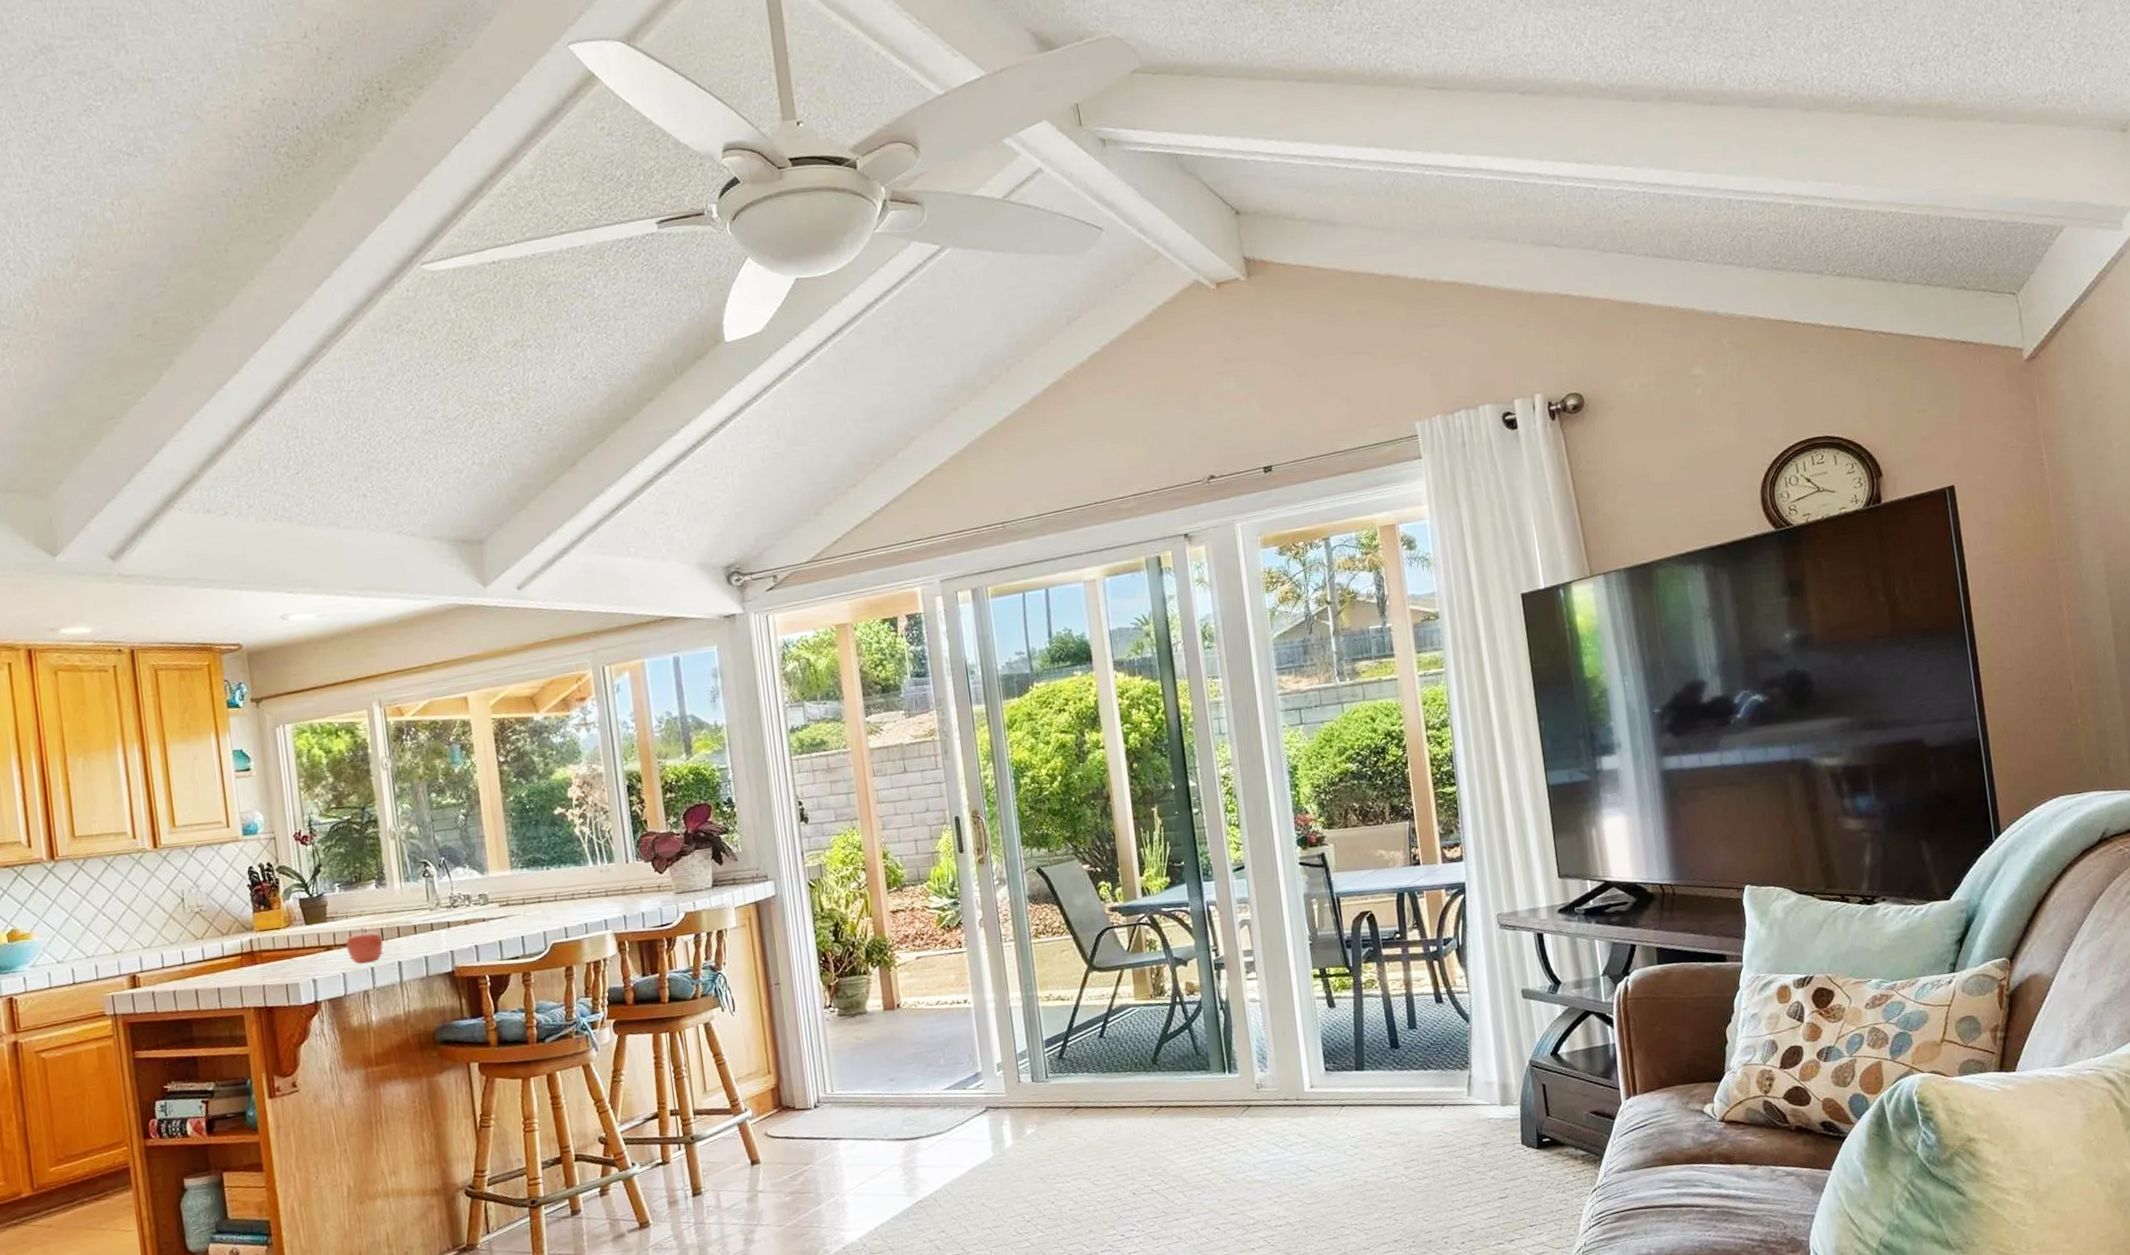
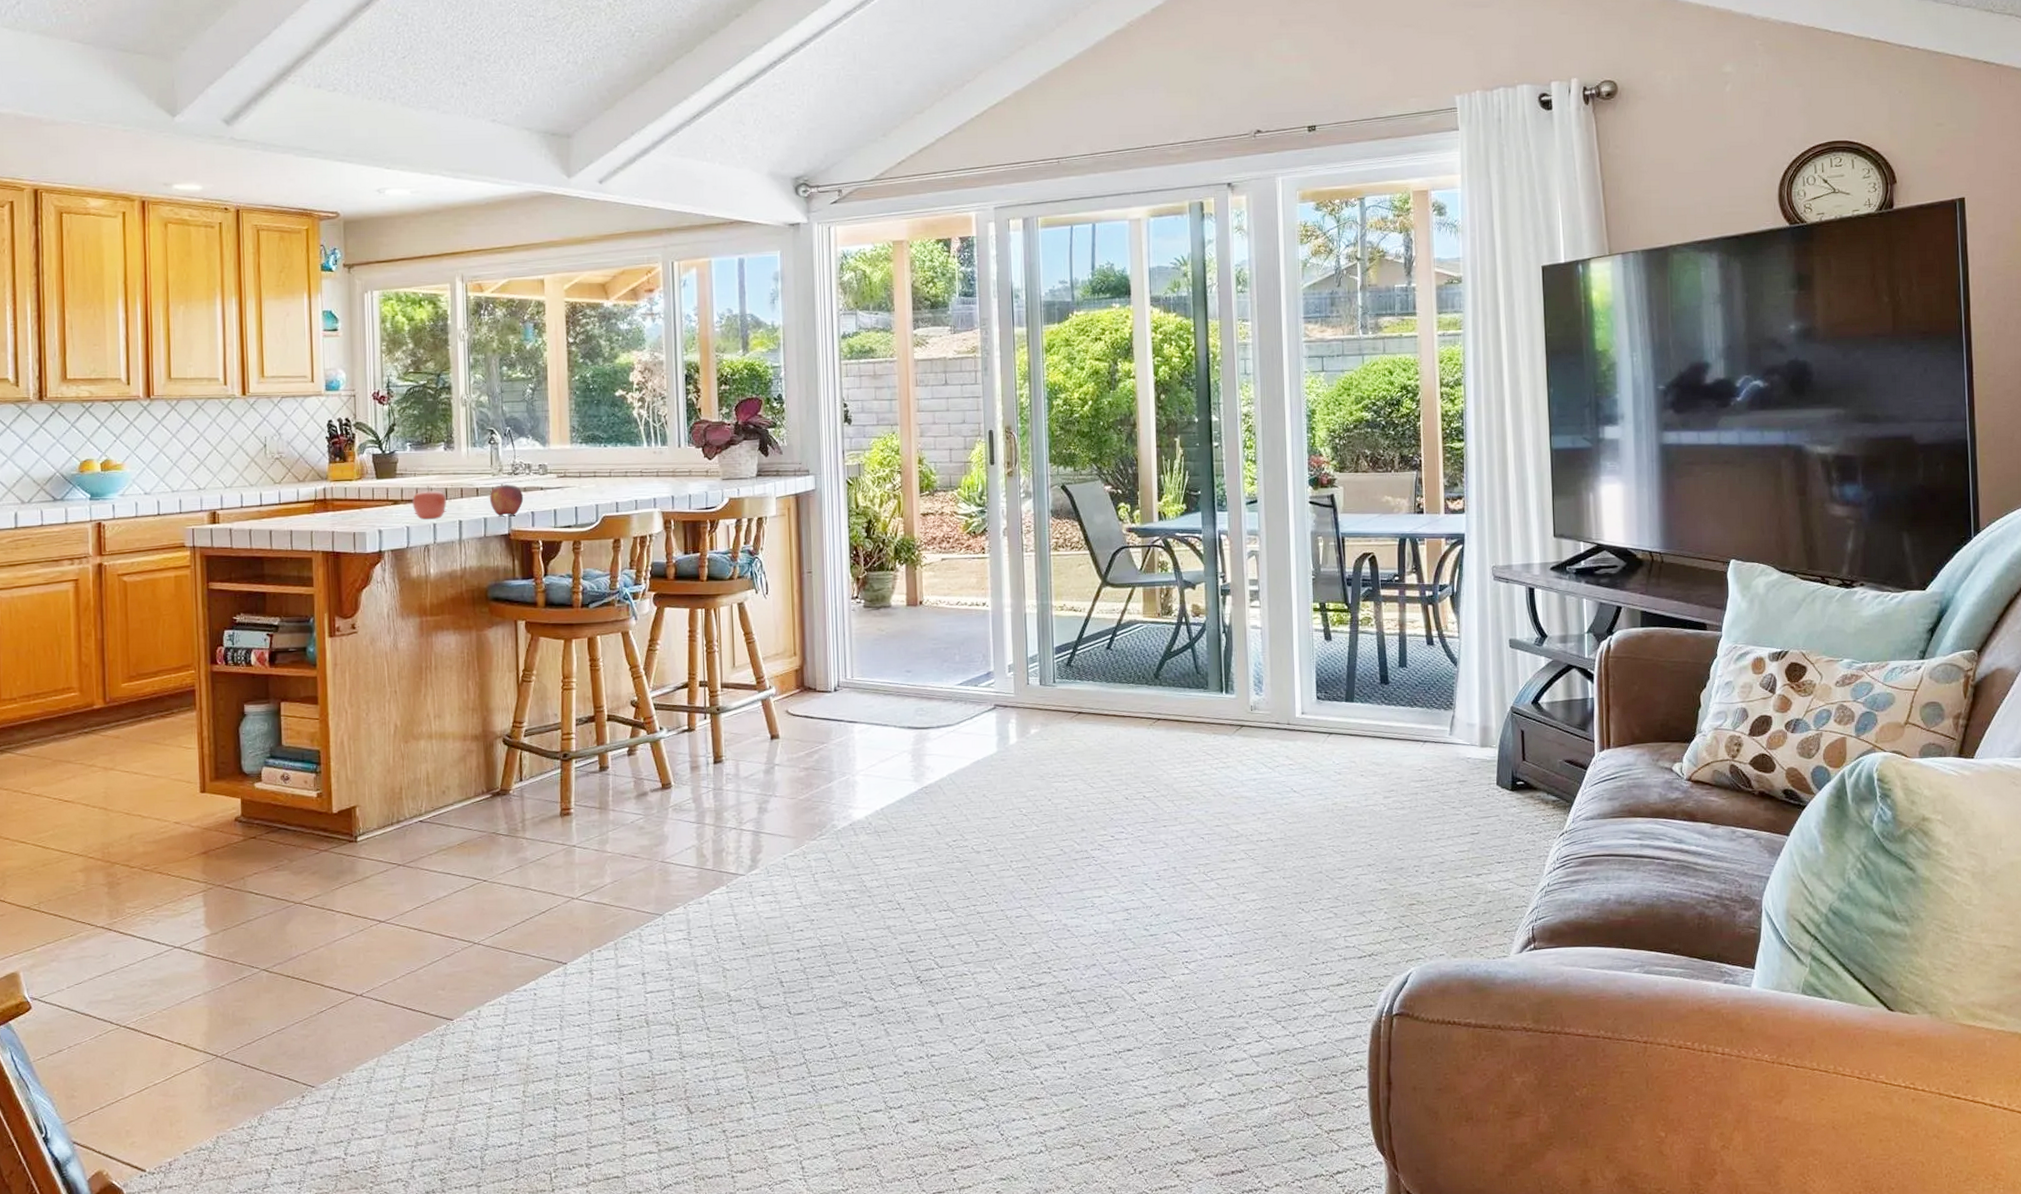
fruit: none [428,918,466,954] -> present [489,483,524,517]

